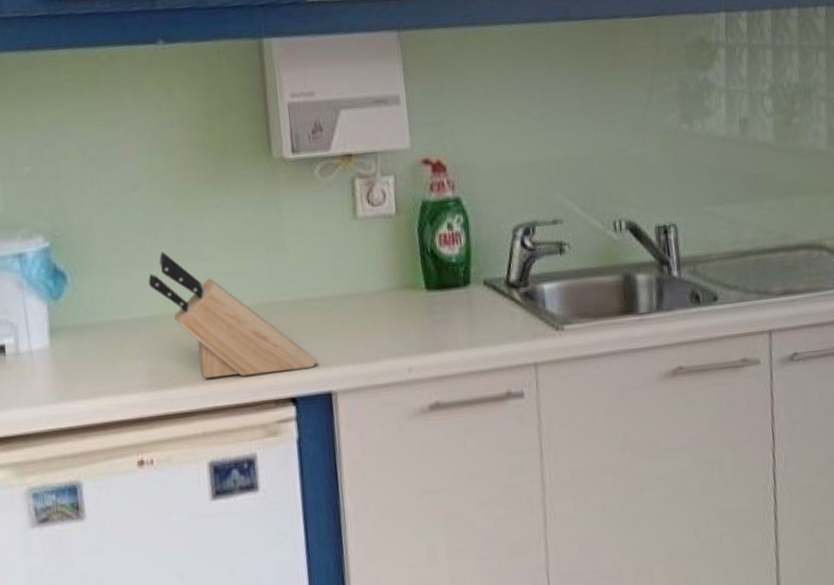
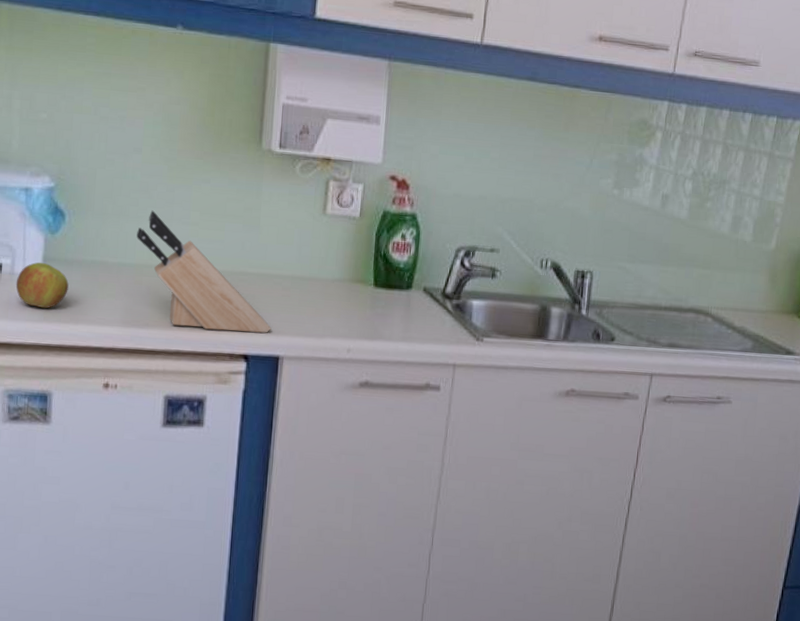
apple: none [23,334,82,387] -> present [15,262,69,308]

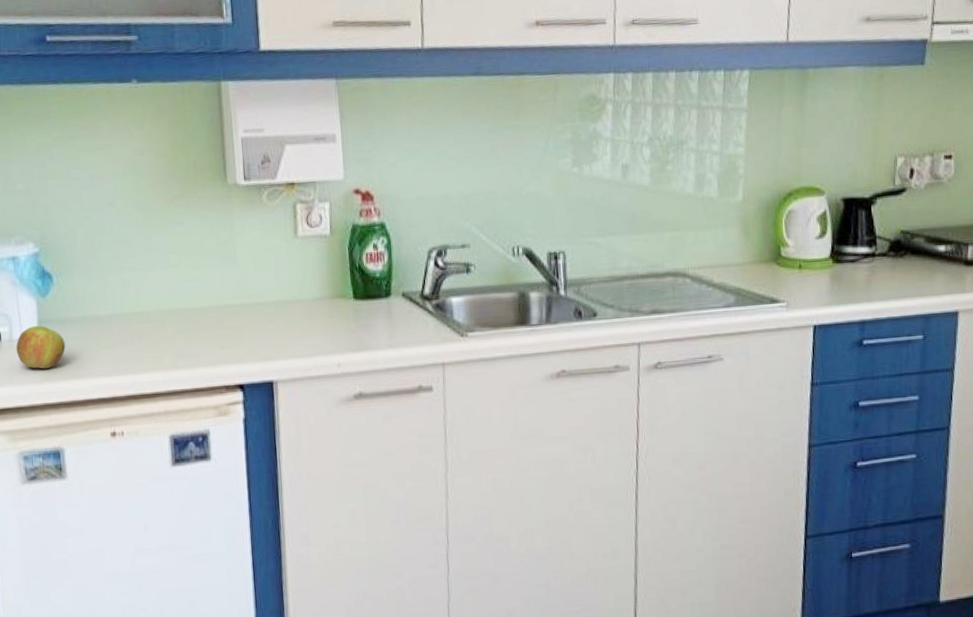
knife block: present [137,210,272,333] -> none [122,259,262,367]

